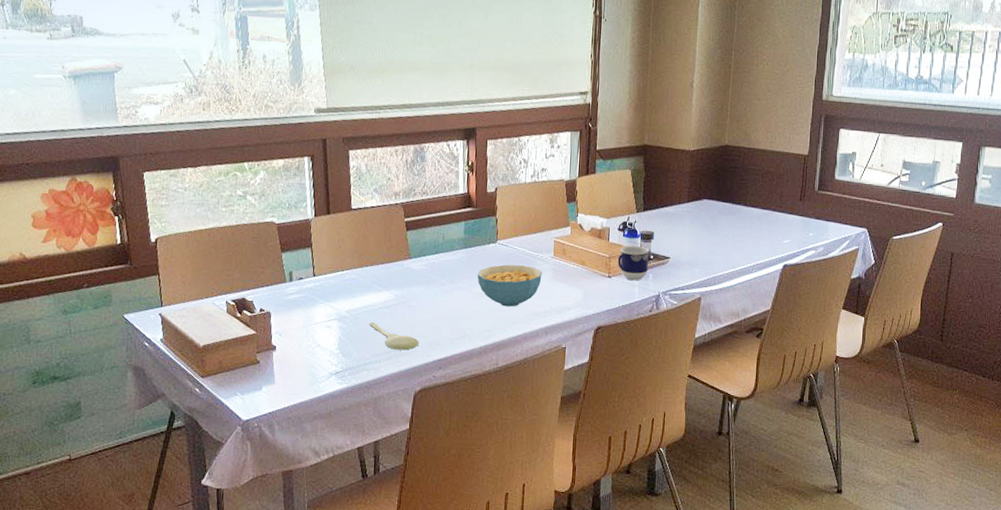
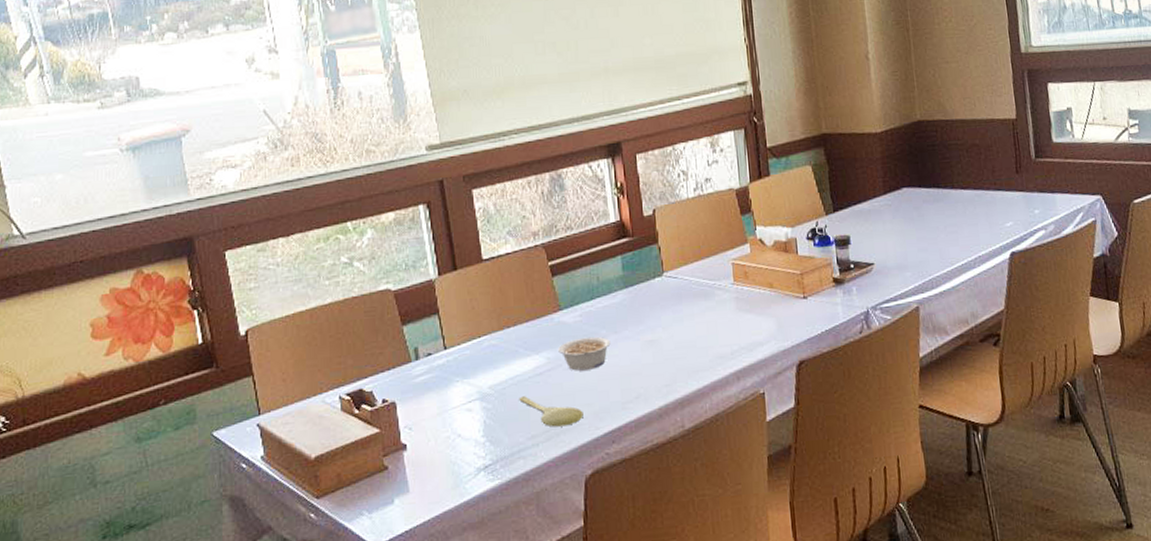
legume: none [404,283,448,309] -> present [557,336,611,371]
cereal bowl: present [477,264,542,307] -> none [644,298,724,353]
cup: present [618,246,649,280] -> none [812,255,850,298]

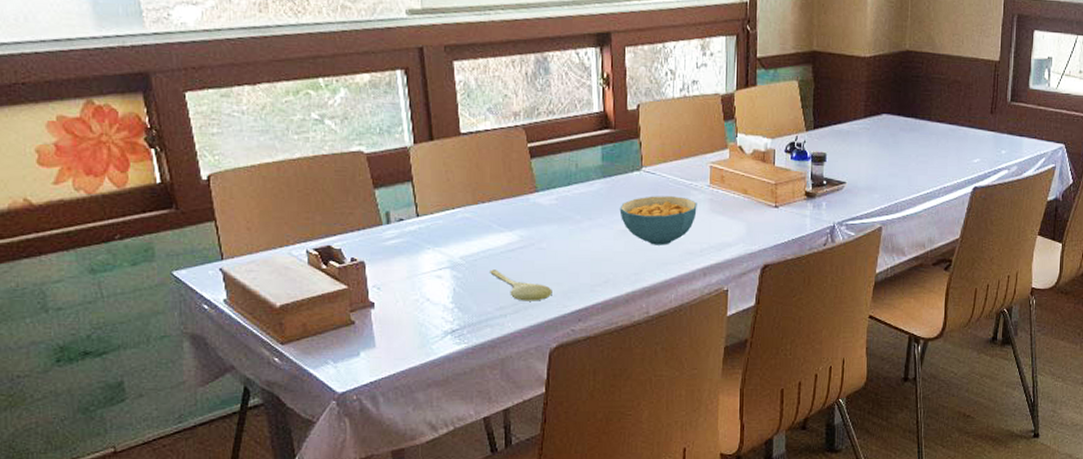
legume: present [557,336,611,371] -> none [531,220,584,252]
cereal bowl: none [644,298,724,353] -> present [619,196,697,245]

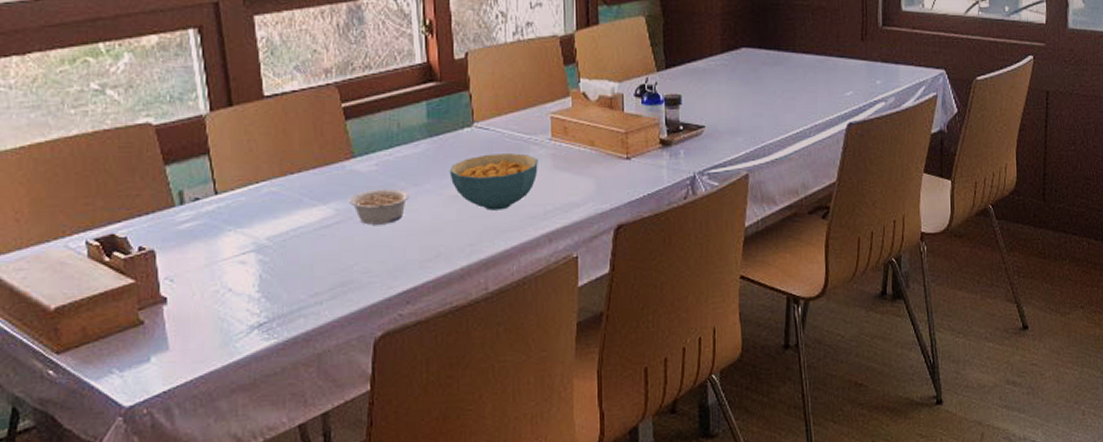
spoon: present [490,269,552,301] -> none [302,250,375,285]
legume: none [531,220,584,252] -> present [348,188,410,225]

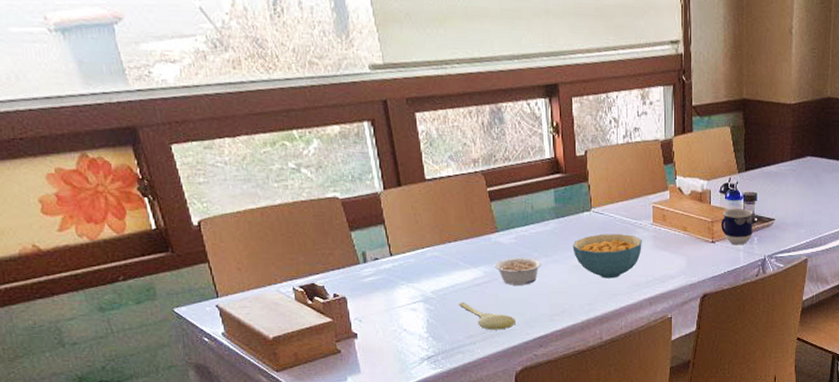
spoon: none [302,250,375,285] -> present [459,302,516,330]
cup: none [638,115,677,160] -> present [721,209,753,244]

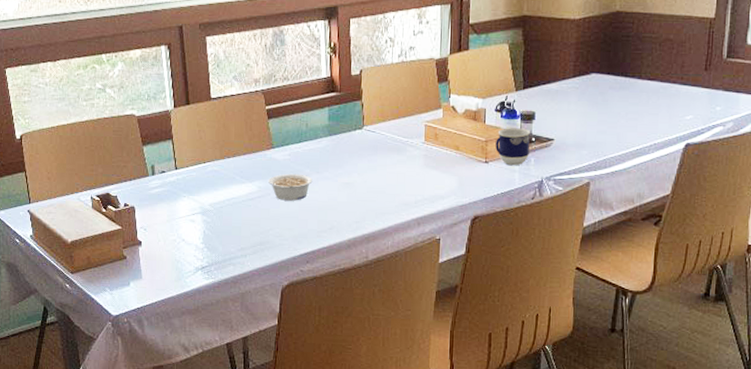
spoon: present [459,302,516,330] -> none [233,215,285,244]
cereal bowl: present [572,234,642,278] -> none [343,152,413,197]

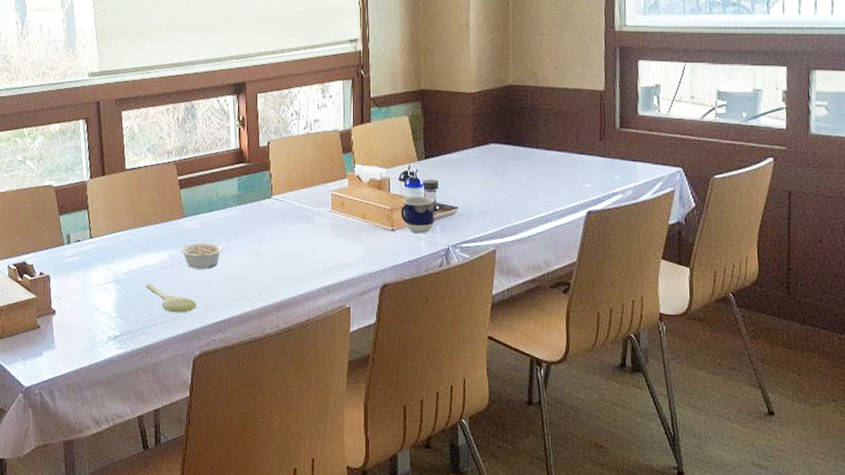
spoon: none [233,215,285,244] -> present [146,284,196,313]

